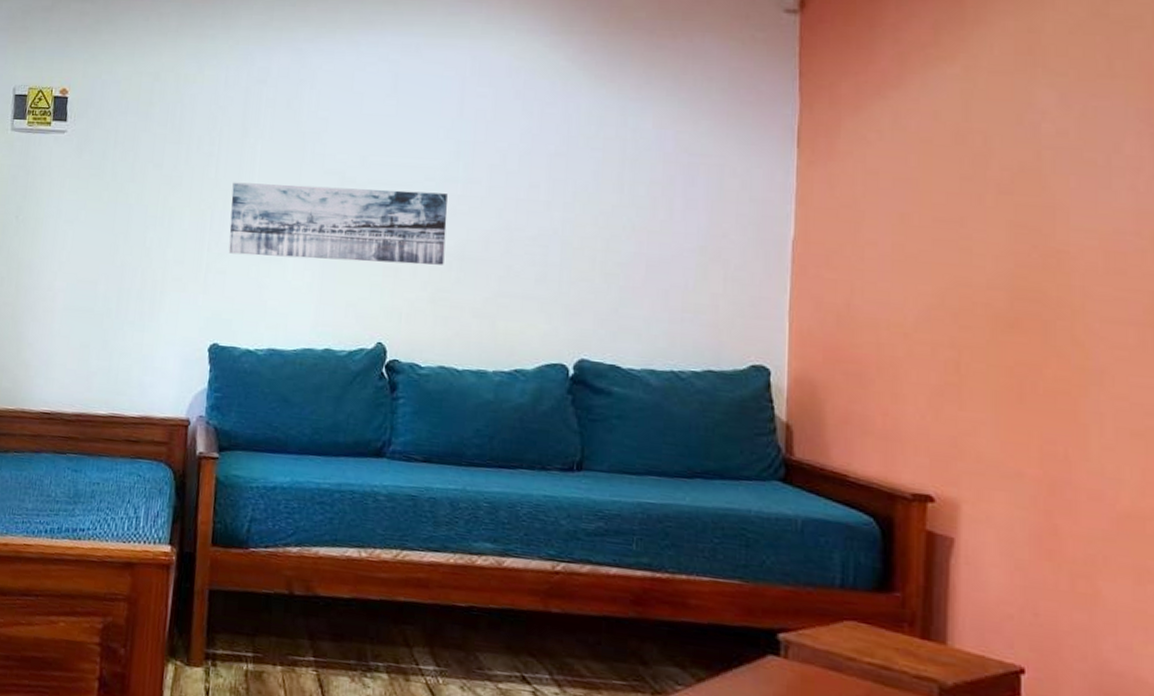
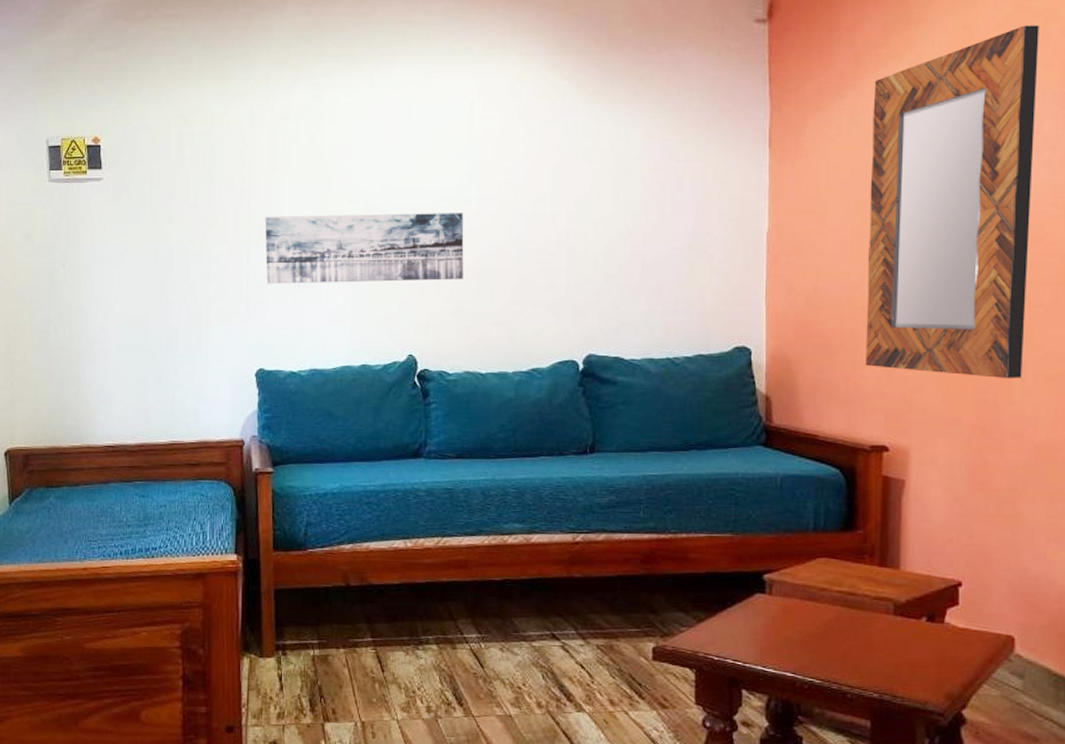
home mirror: none [906,33,1119,431] -> present [865,25,1039,379]

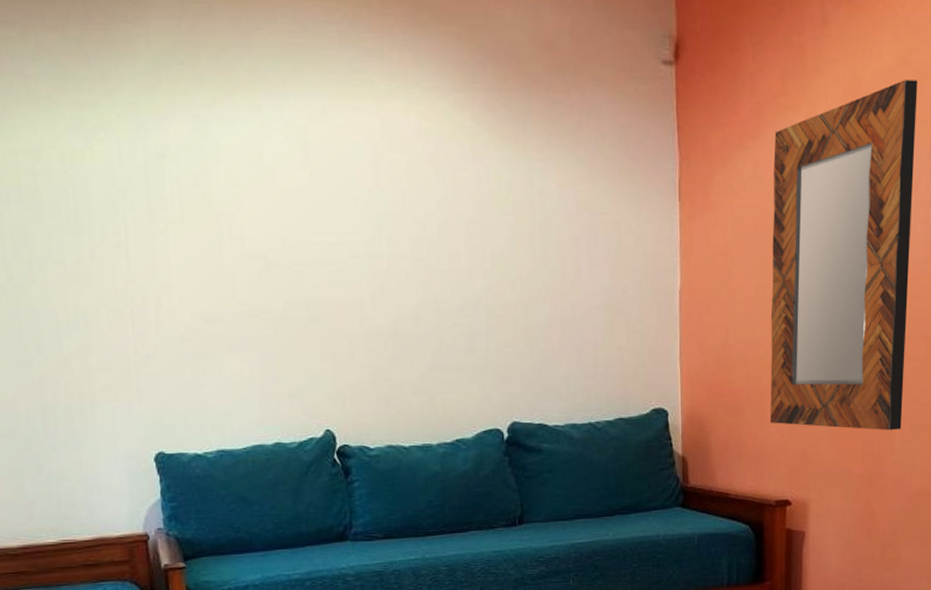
wall art: present [265,213,464,284] -> none [149,270,379,355]

